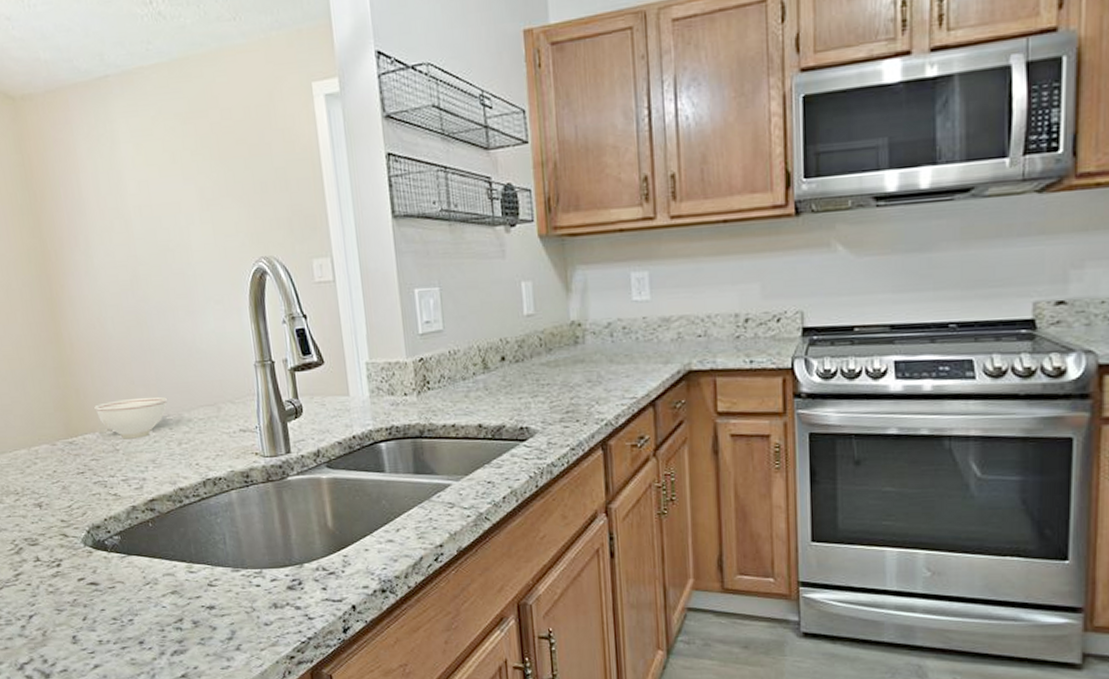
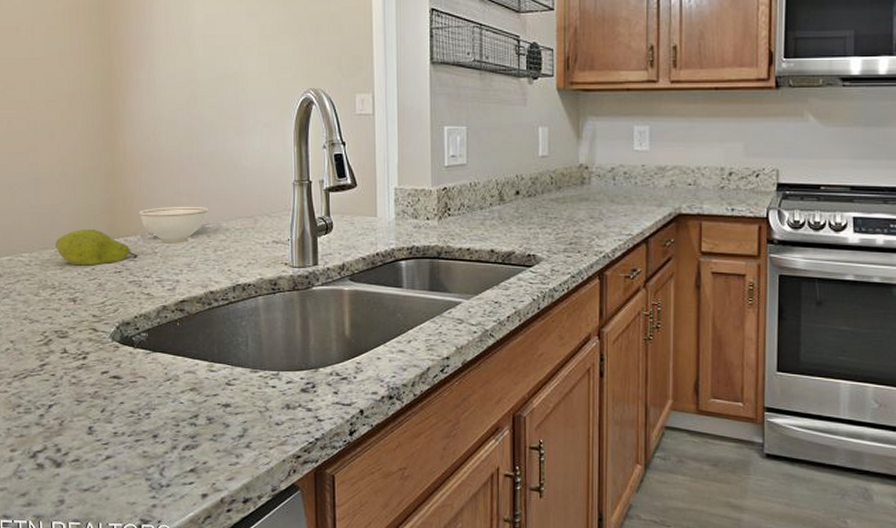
fruit: none [12,428,99,470] -> present [55,228,138,267]

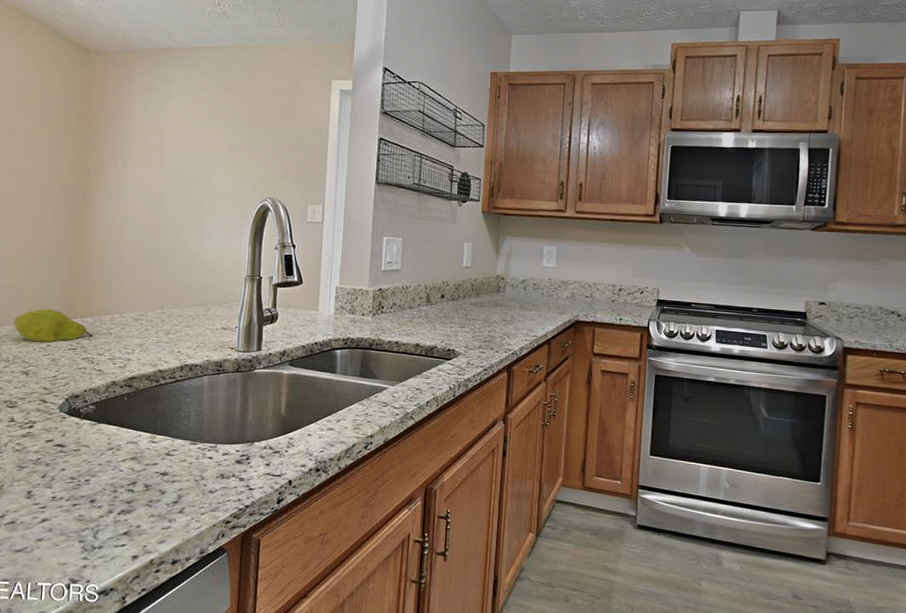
bowl: present [139,206,209,243] -> none [98,292,166,326]

